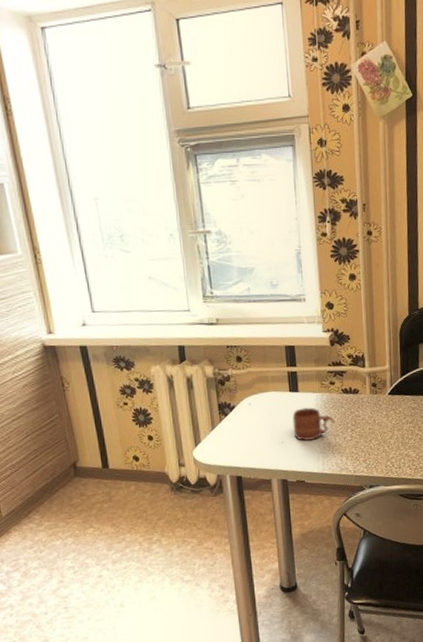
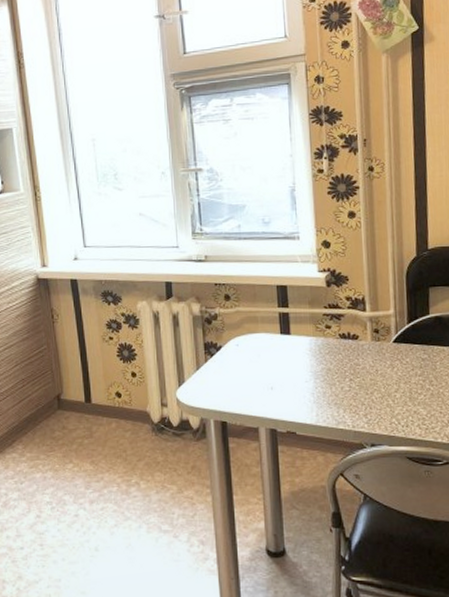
mug: present [292,407,335,441] -> none [283,352,331,388]

